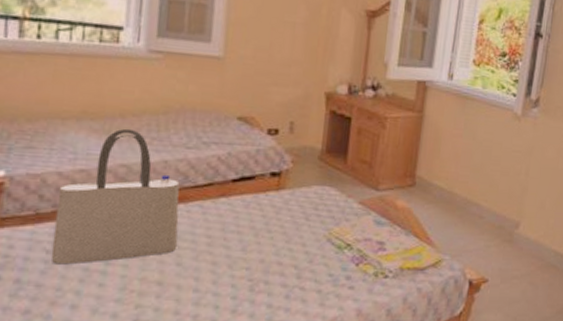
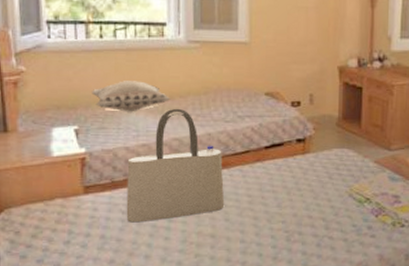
decorative pillow: none [19,91,122,129] -> present [91,81,171,111]

